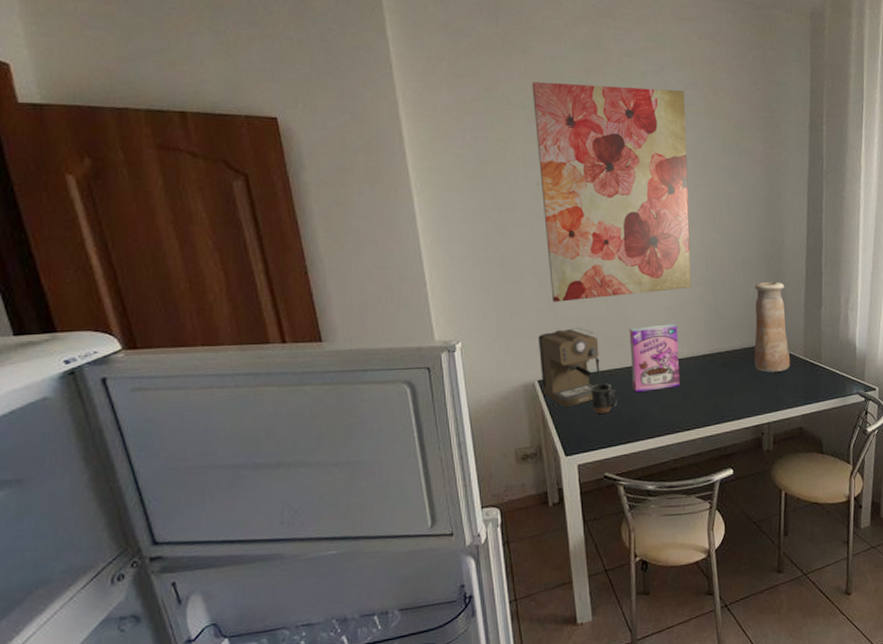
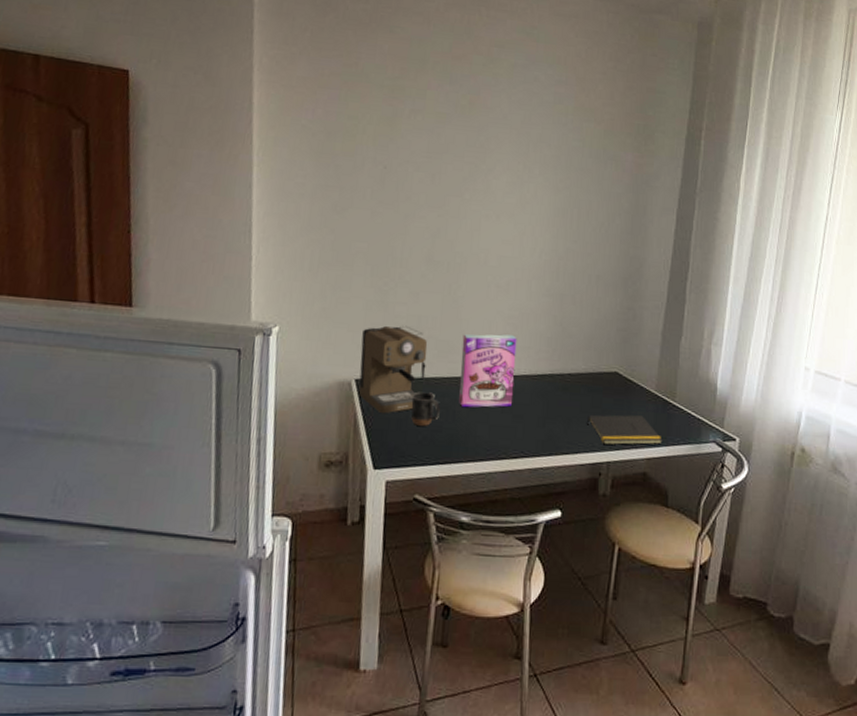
wall art: present [532,82,692,302] -> none [383,62,554,299]
notepad: none [746,379,813,408] -> present [586,415,662,445]
vase: present [754,281,790,372] -> none [599,301,641,405]

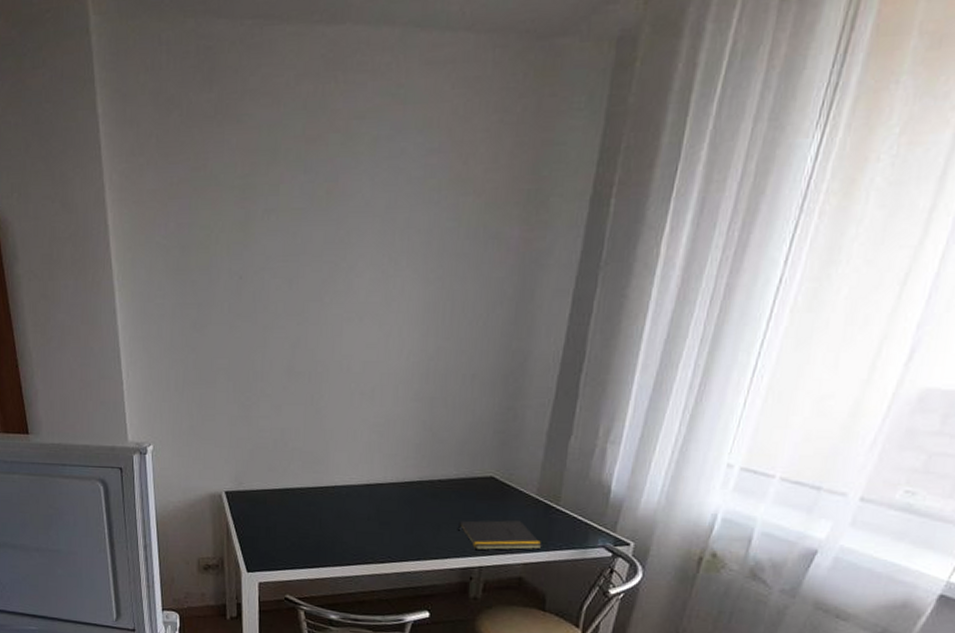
coffee maker: present [359,325,428,413] -> none [228,438,292,522]
mug: present [411,392,440,426] -> none [279,501,306,533]
cereal box: present [459,334,517,408] -> none [325,443,383,516]

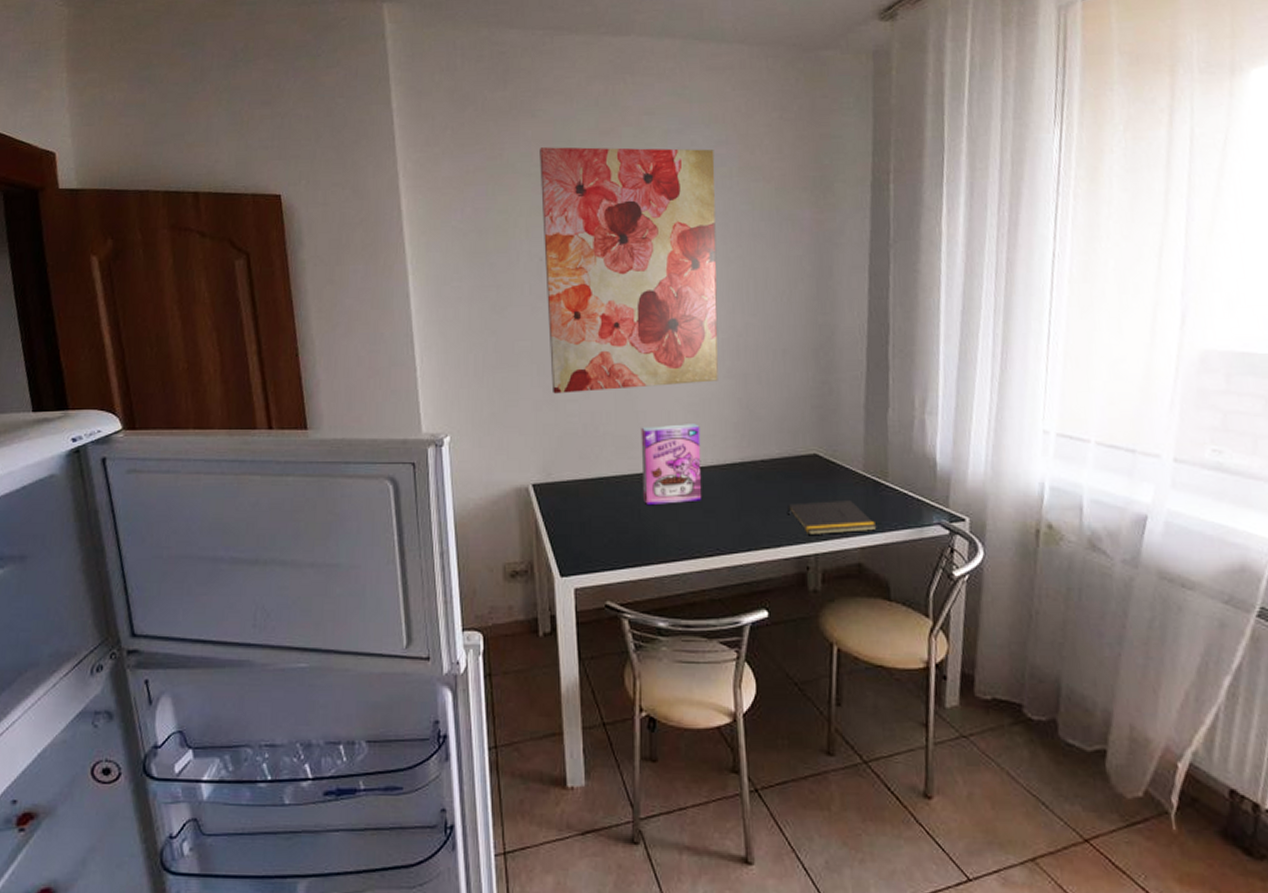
wall art: none [243,156,425,410] -> present [540,147,718,394]
cereal box: none [325,443,383,516] -> present [640,424,702,506]

